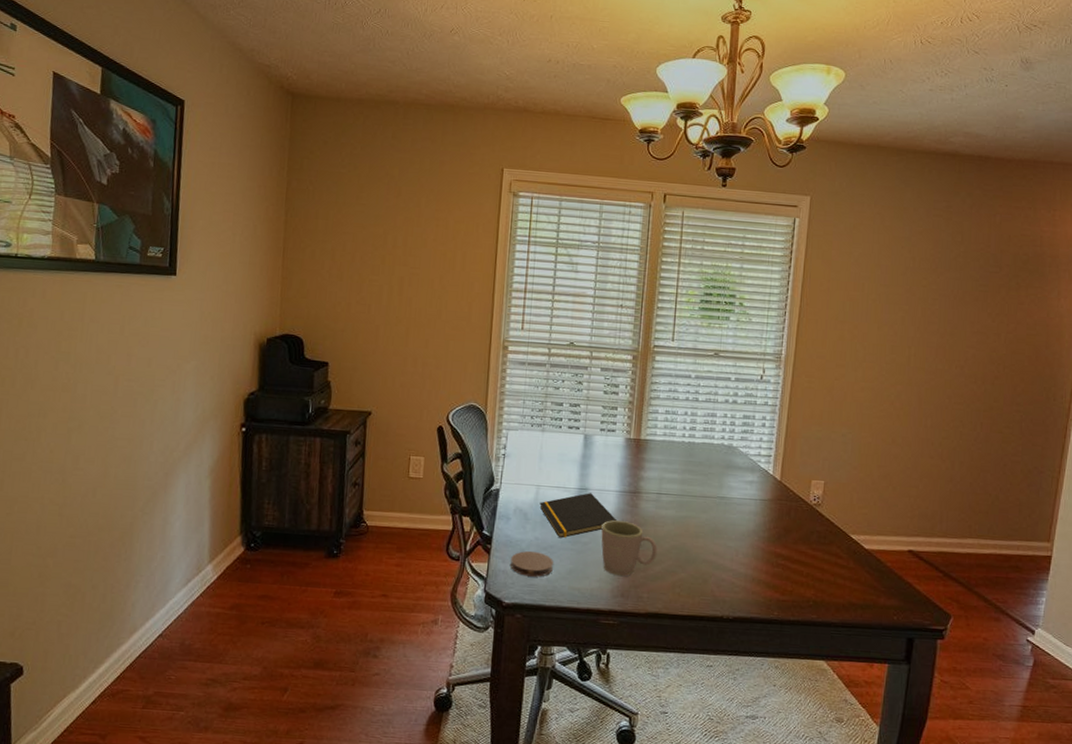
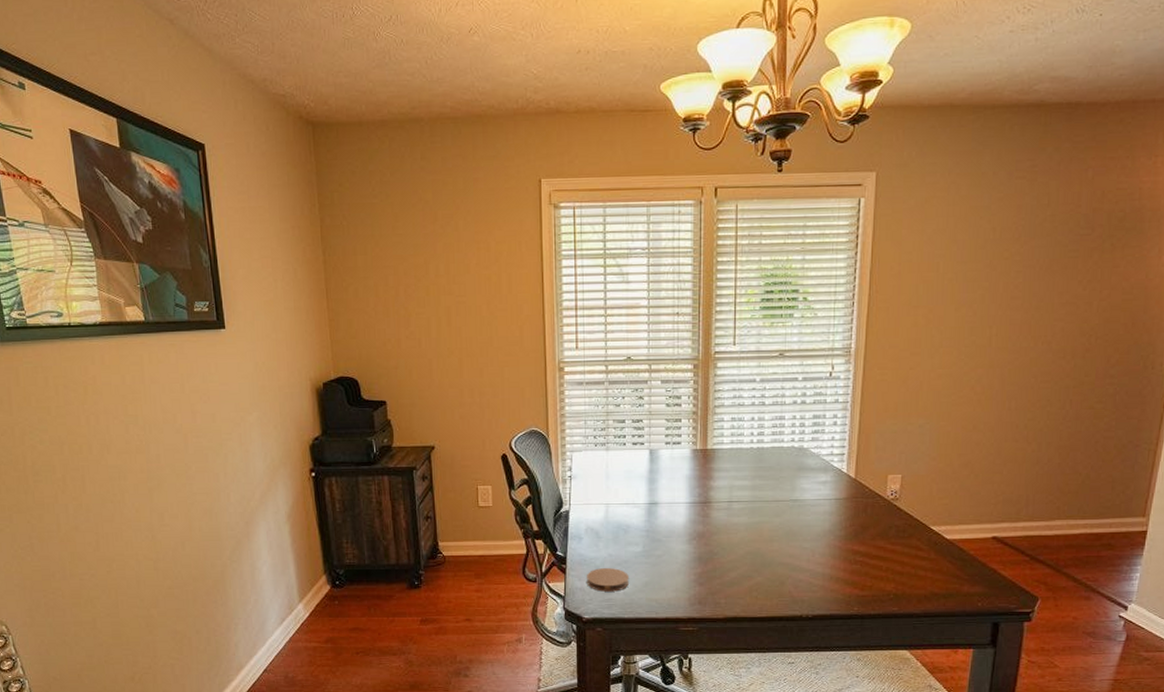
notepad: present [539,493,618,539] -> none [610,507,690,553]
mug: present [601,520,658,577] -> none [674,532,732,585]

